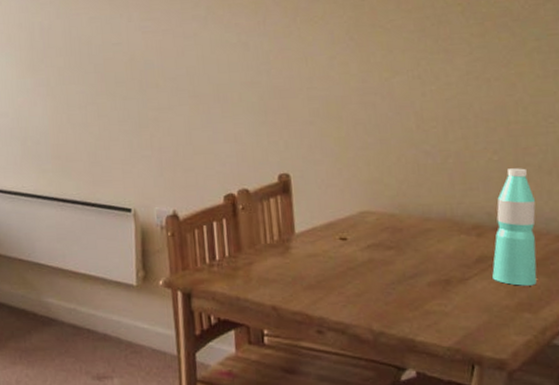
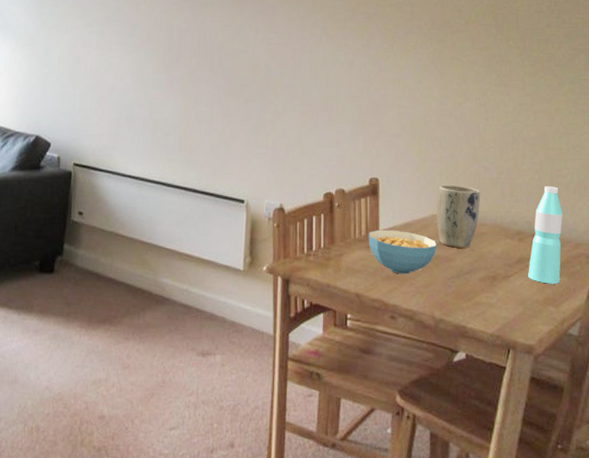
cereal bowl: none [282,232,370,283] -> present [368,229,438,275]
plant pot: none [365,175,423,249] -> present [437,184,481,248]

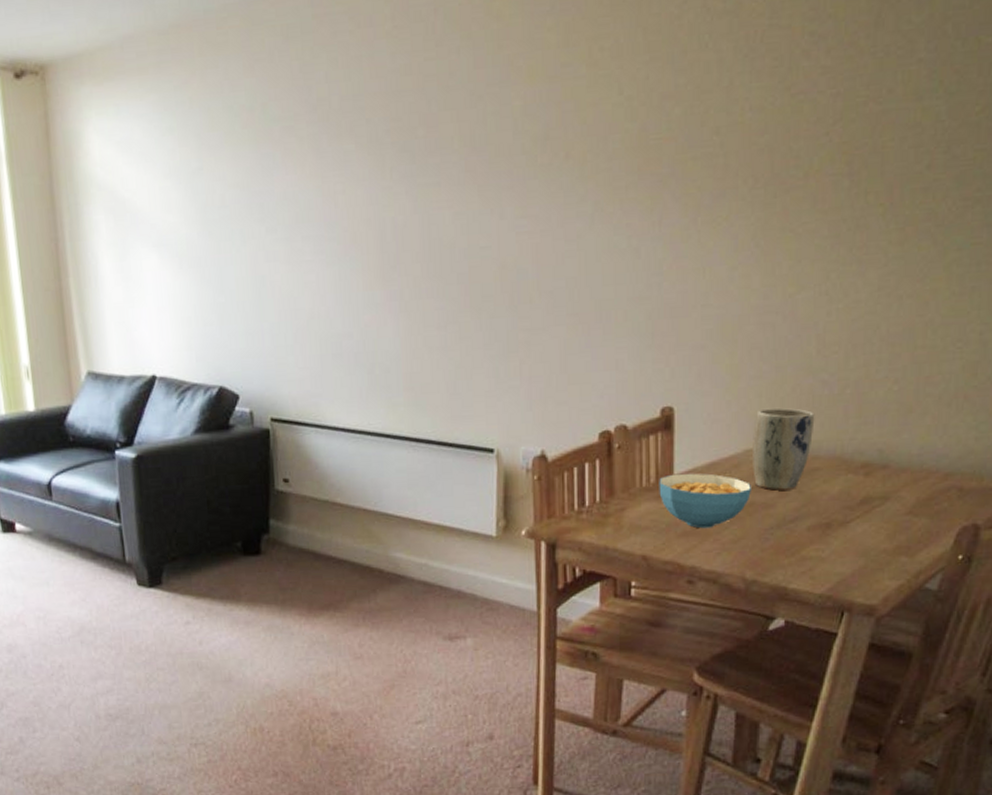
water bottle: present [528,186,563,284] -> none [875,399,931,528]

